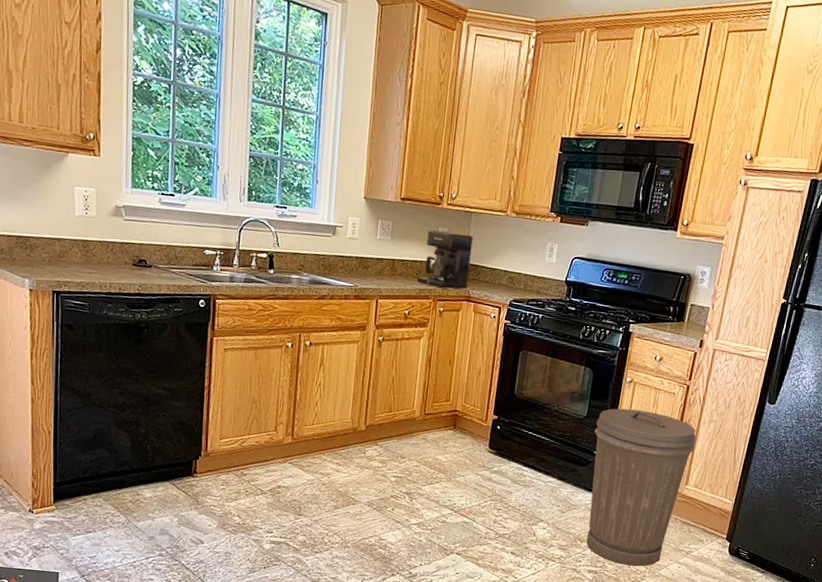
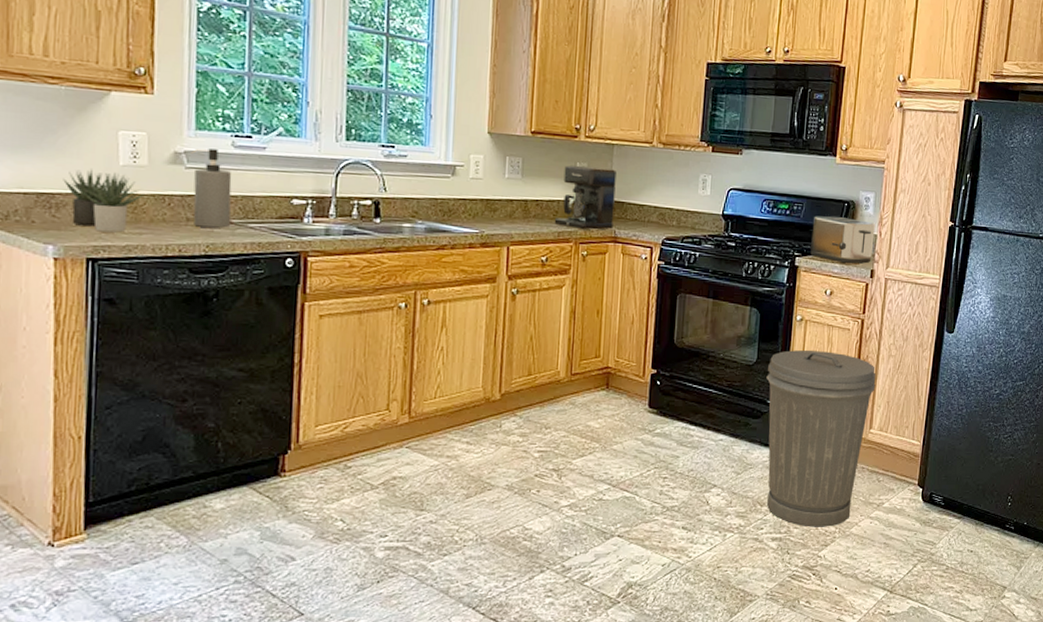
succulent plant: none [35,218,94,272] -> present [63,169,145,233]
soap dispenser: none [128,204,159,272] -> present [191,149,232,228]
toaster: none [644,286,709,334] -> present [810,215,875,264]

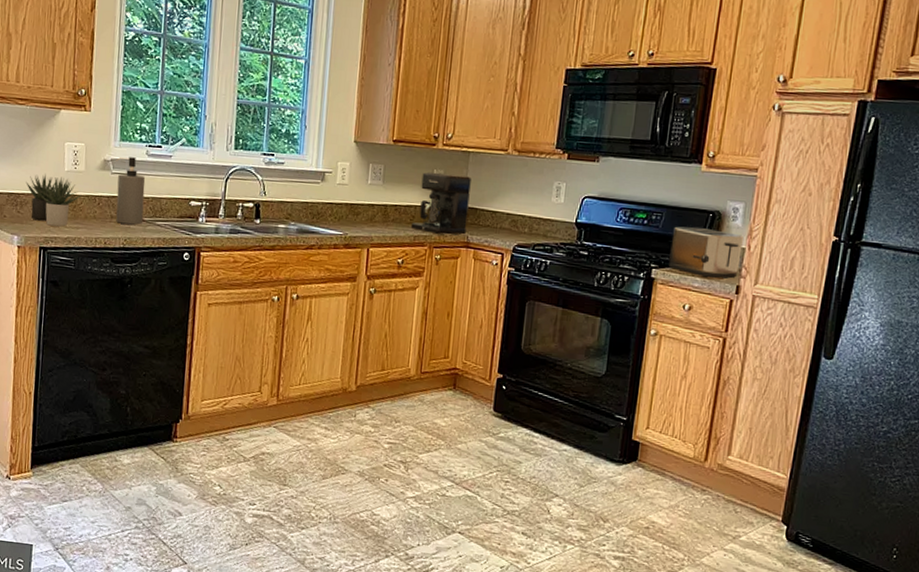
trash can: present [766,349,876,527] -> none [610,365,738,553]

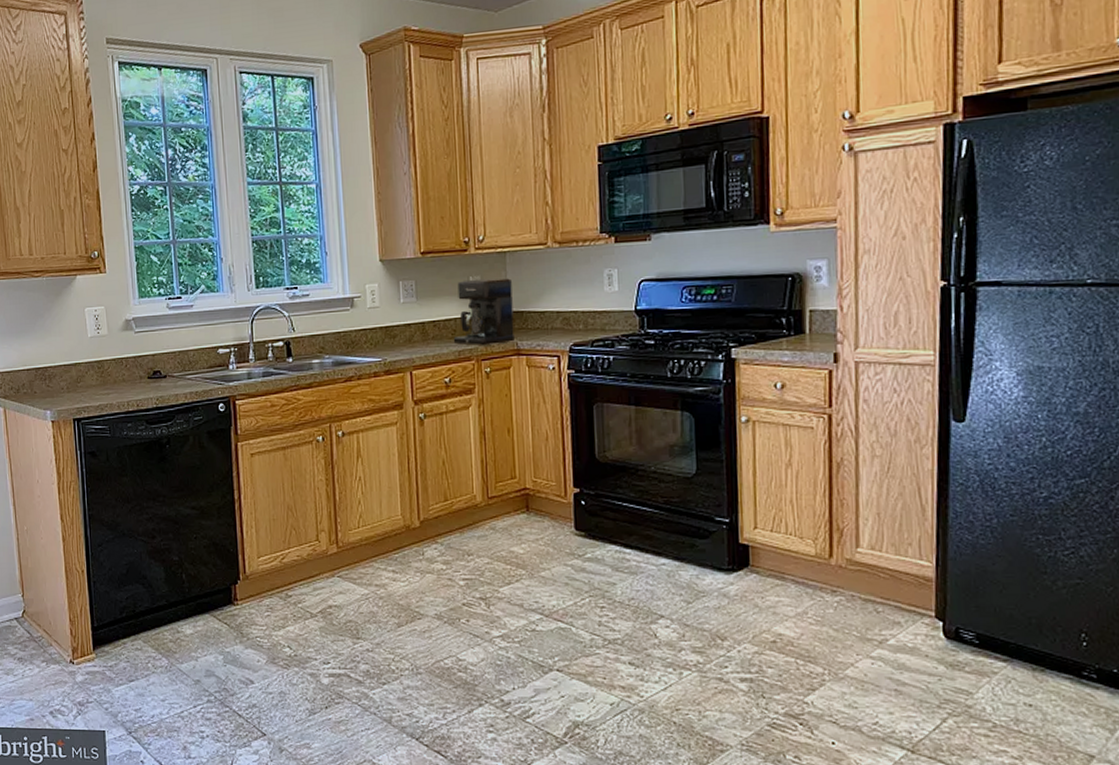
succulent plant: present [26,174,82,227] -> none [51,343,108,396]
soap dispenser: present [116,157,146,225] -> none [137,313,173,383]
toaster: present [668,226,743,279] -> none [748,293,834,350]

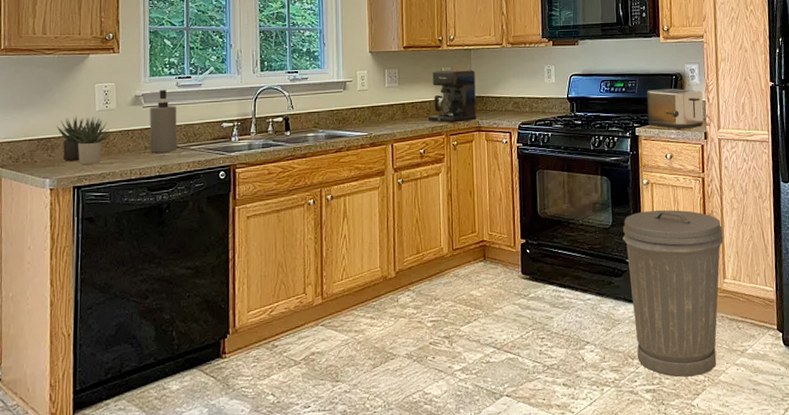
succulent plant: none [51,343,108,396] -> present [56,116,114,165]
soap dispenser: none [137,313,173,383] -> present [147,90,178,153]
trash can: none [710,455,858,667] -> present [622,209,724,377]
toaster: none [748,293,834,350] -> present [646,88,704,130]

